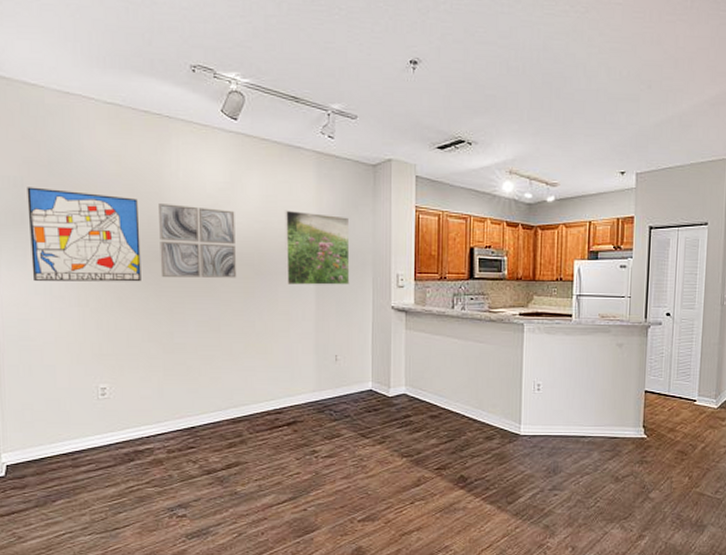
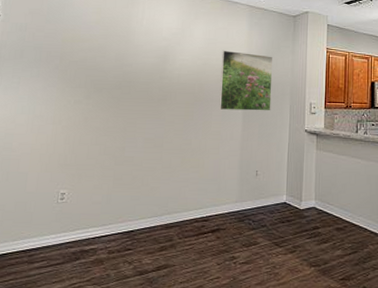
wall art: present [27,187,141,282] -> none [22,31,110,106]
wall art: present [157,204,237,278] -> none [120,44,183,104]

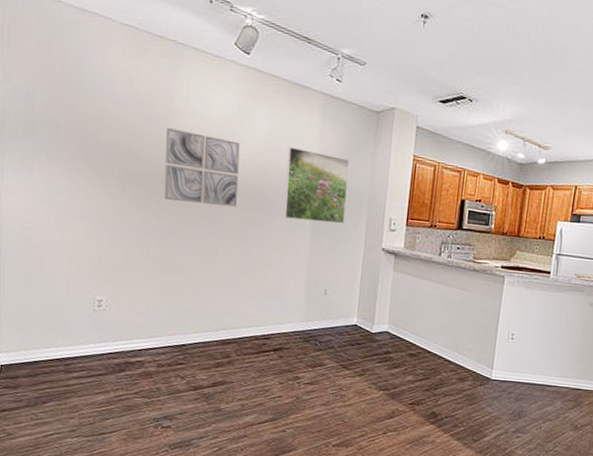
wall art: none [120,44,183,104] -> present [164,128,240,207]

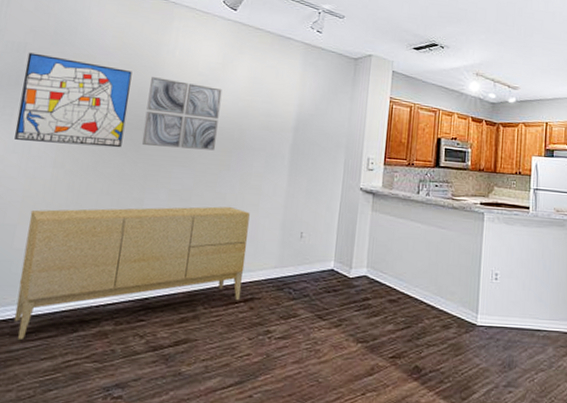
wall art: none [38,98,147,202] -> present [14,52,132,148]
sideboard: none [65,260,275,377] -> present [13,206,250,341]
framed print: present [283,146,350,224] -> none [261,91,329,165]

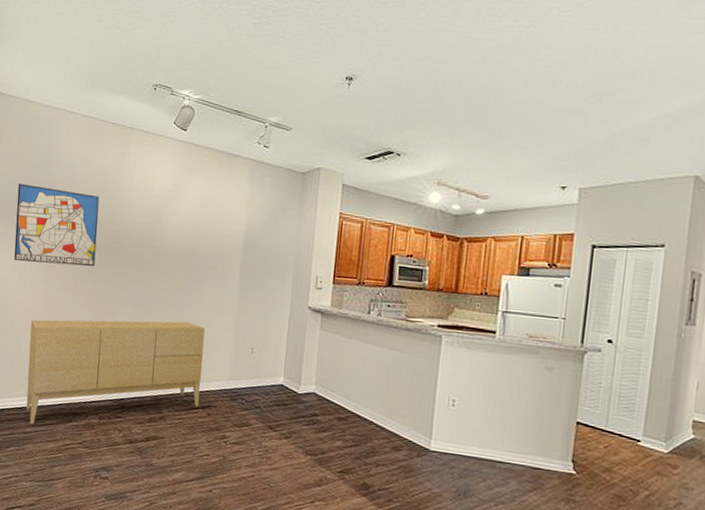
wall art: present [141,77,223,151] -> none [110,201,177,269]

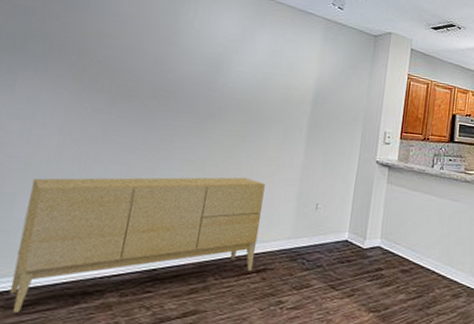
wall art: present [14,183,99,267] -> none [18,16,148,117]

